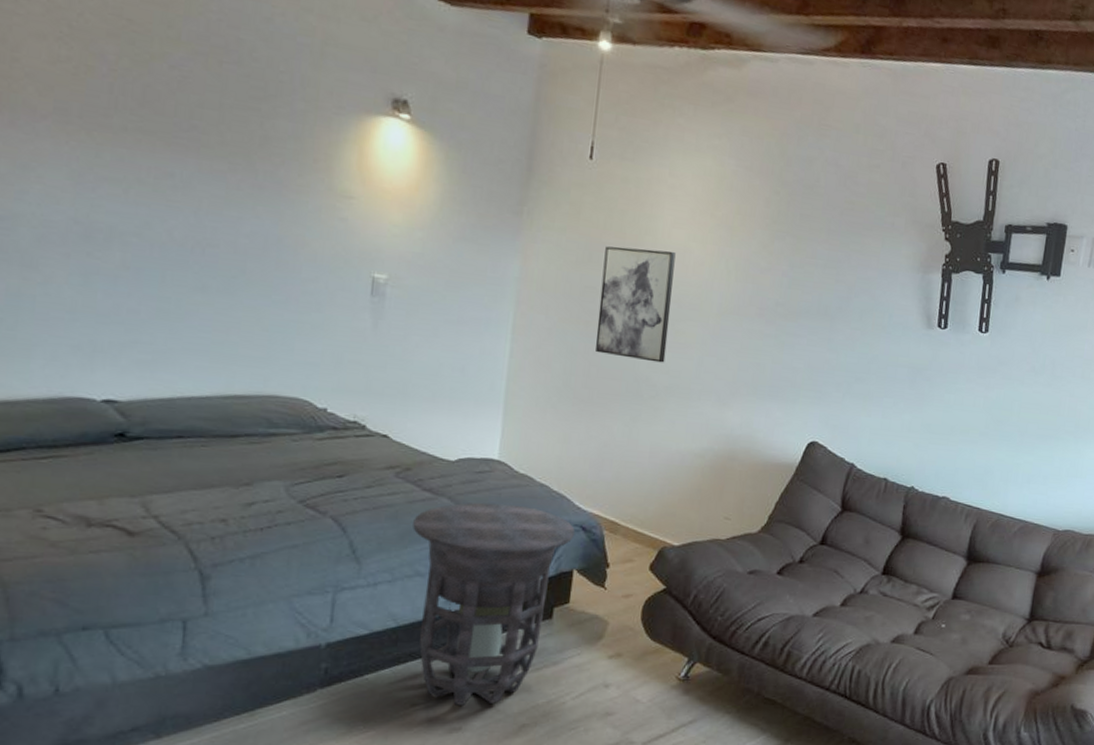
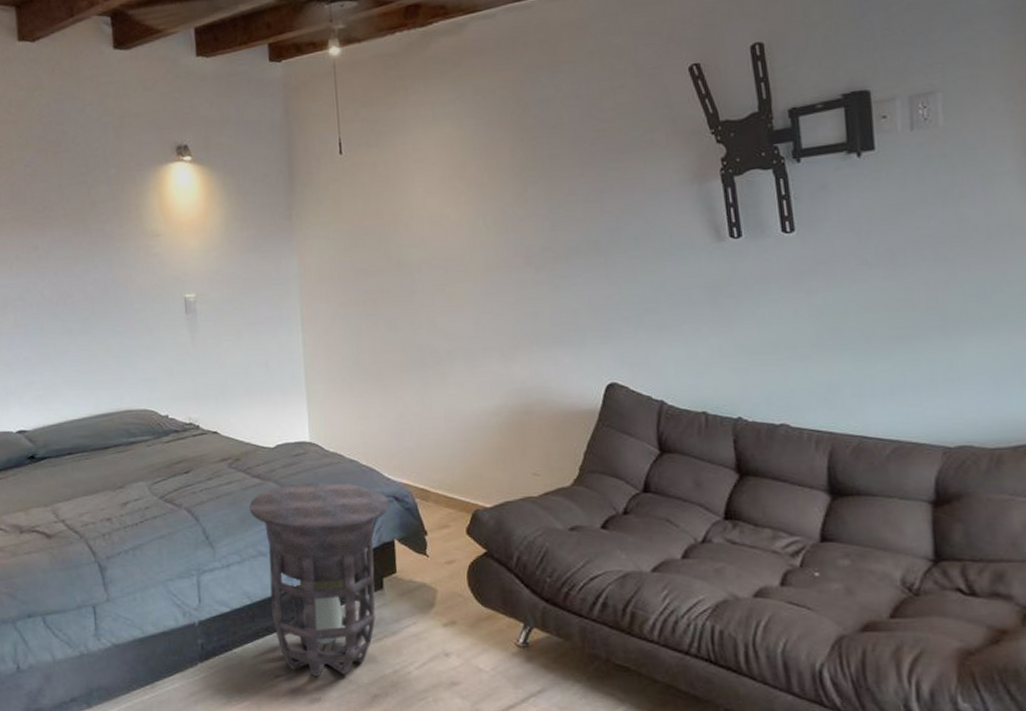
wall art: present [595,246,676,363] -> none [368,220,443,329]

